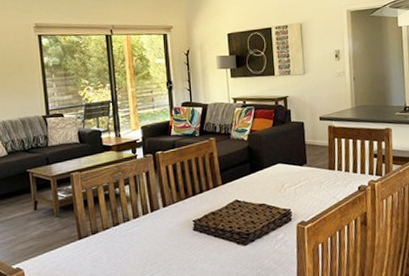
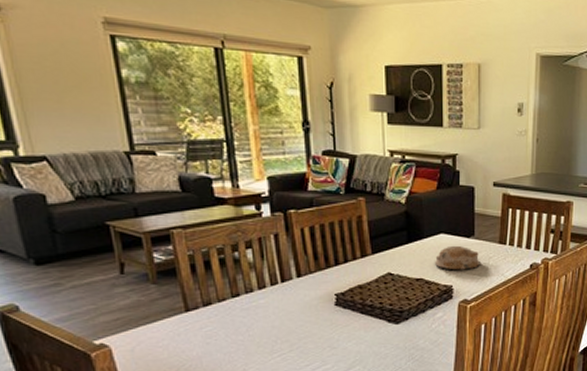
bowl: none [274,173,314,196] -> present [435,245,480,270]

